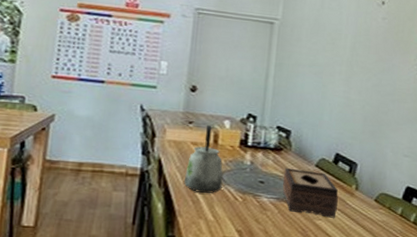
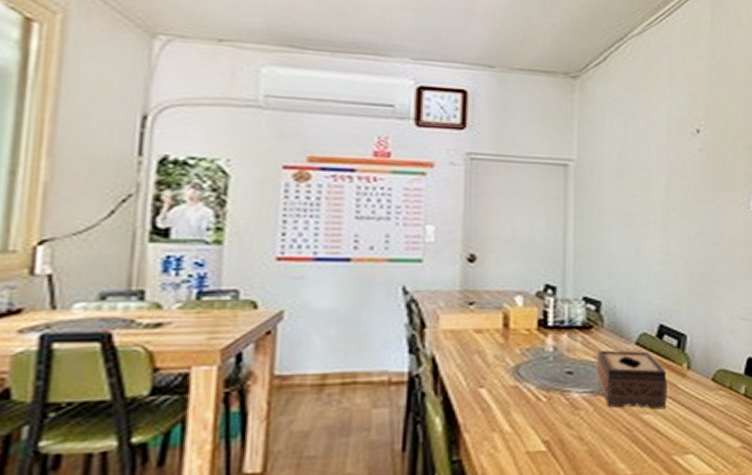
kettle: present [184,124,223,193] -> none [469,304,519,396]

